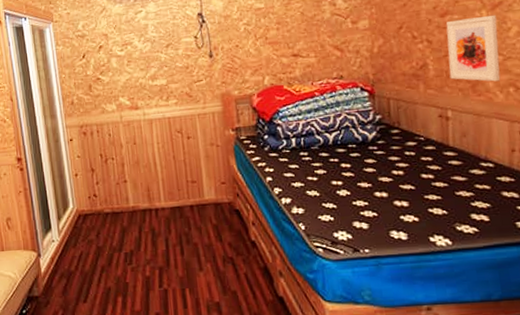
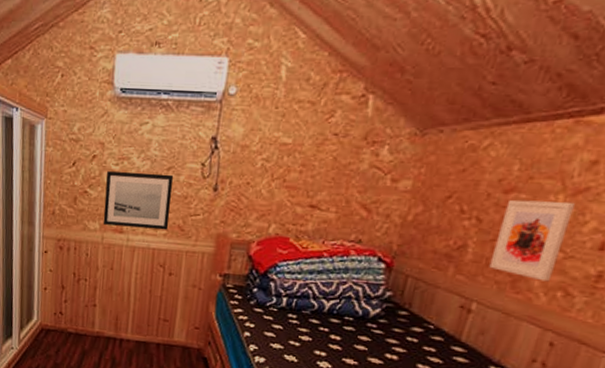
wall art: none [113,50,178,105] -> present [103,171,174,230]

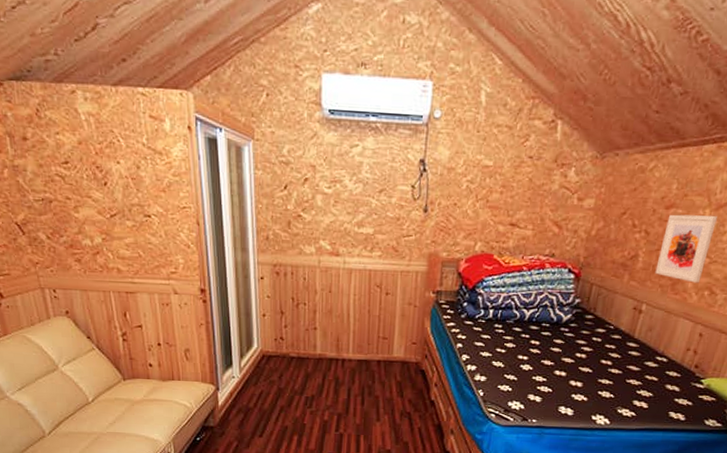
wall art: present [103,171,174,230] -> none [318,194,386,252]

